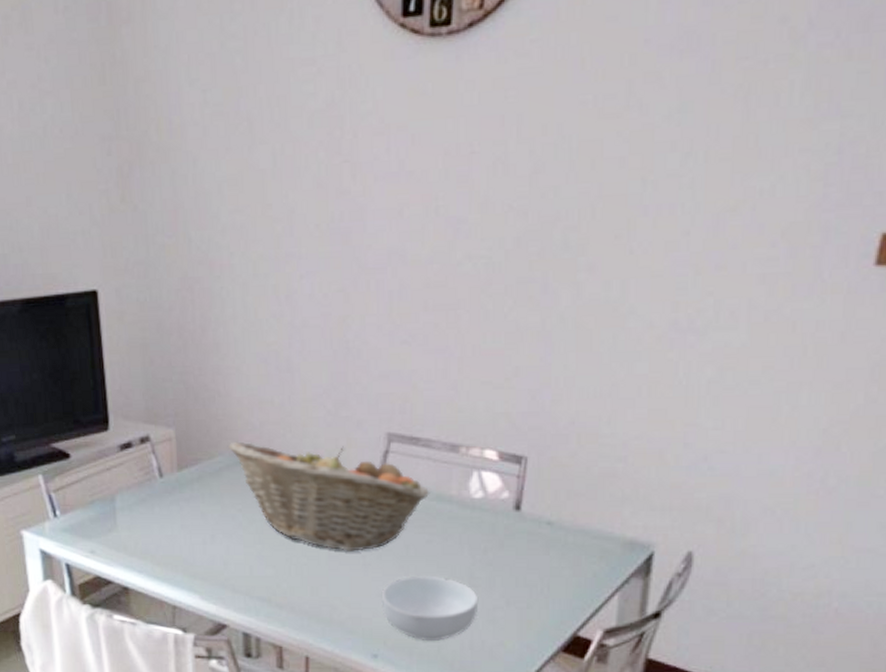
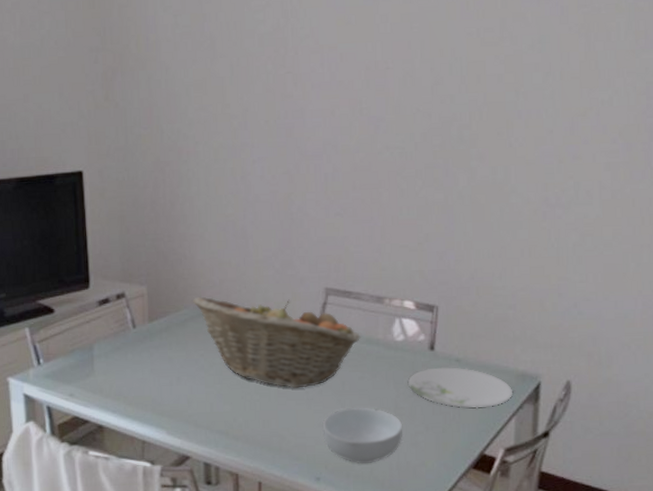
plate: none [486,531,618,583] -> present [407,367,513,410]

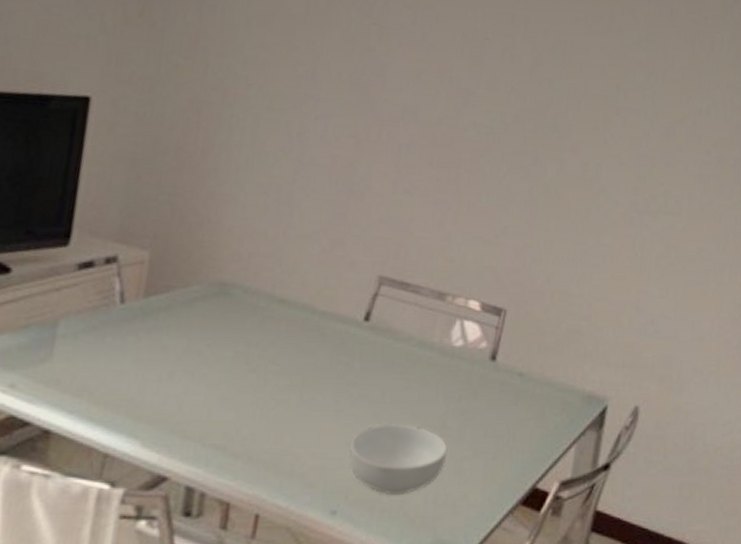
fruit basket: present [193,296,360,388] -> none [208,271,412,396]
plate: present [407,367,513,410] -> none [460,381,577,434]

